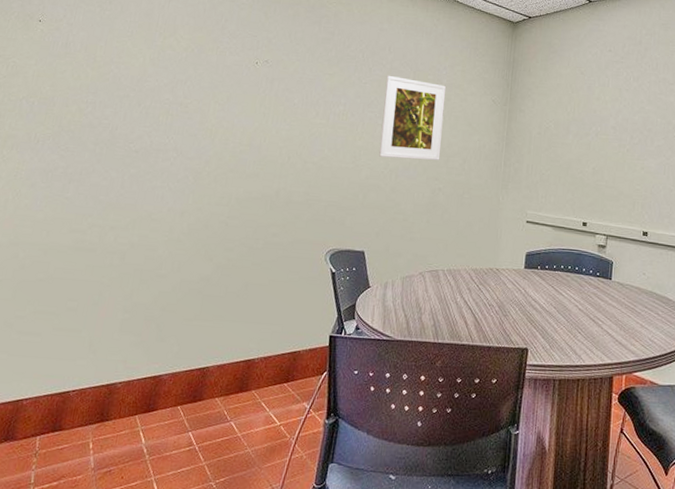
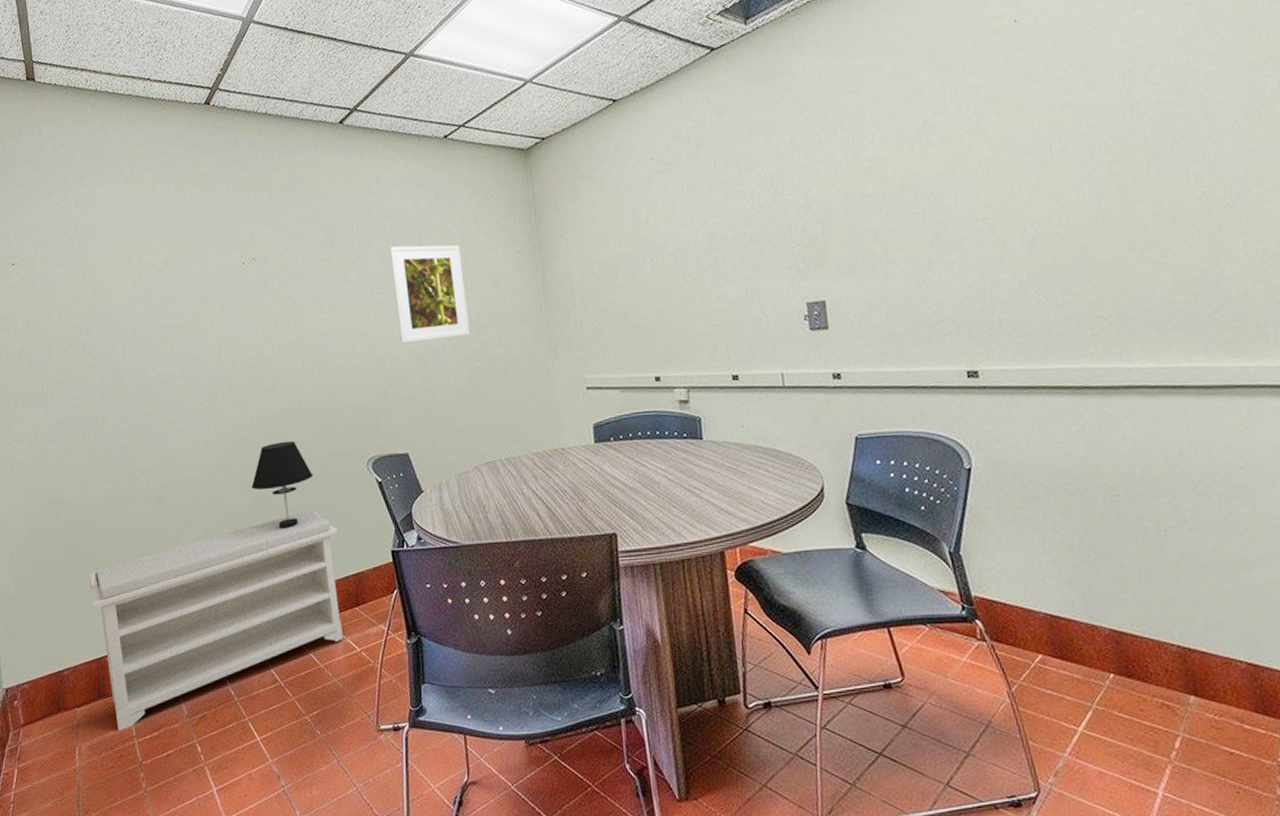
bench: none [16,287,285,477] -> present [89,510,343,731]
table lamp: none [214,222,275,302] -> present [251,440,313,530]

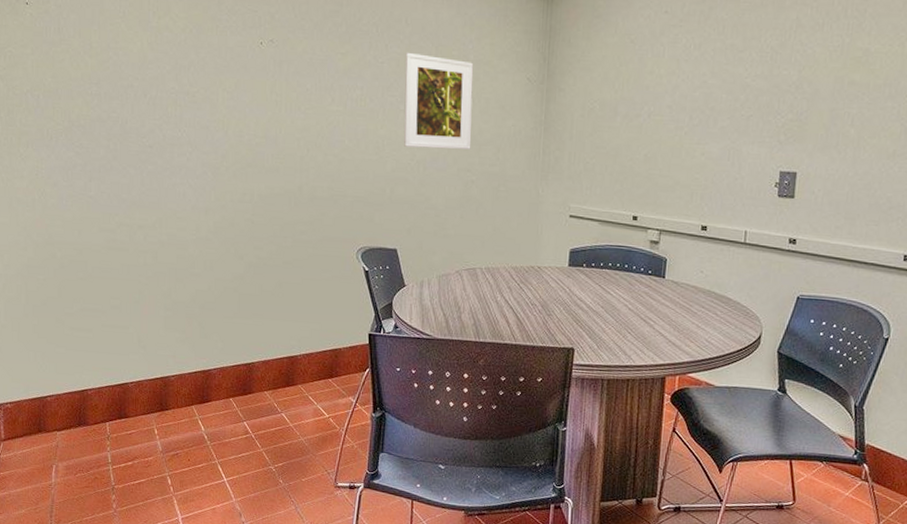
bench: present [89,510,343,731] -> none [78,286,322,457]
table lamp: present [251,440,313,530] -> none [245,219,305,301]

